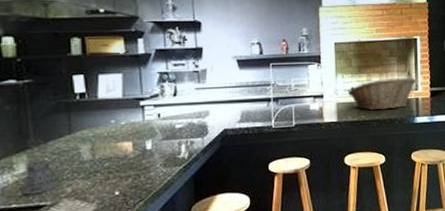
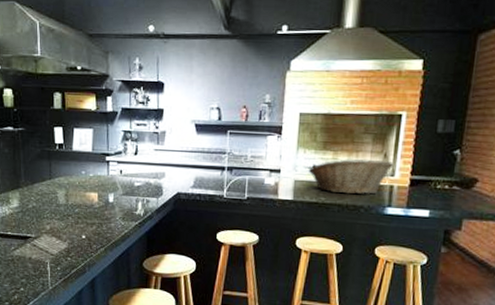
pepper shaker: present [23,160,56,195] -> none [16,199,39,227]

